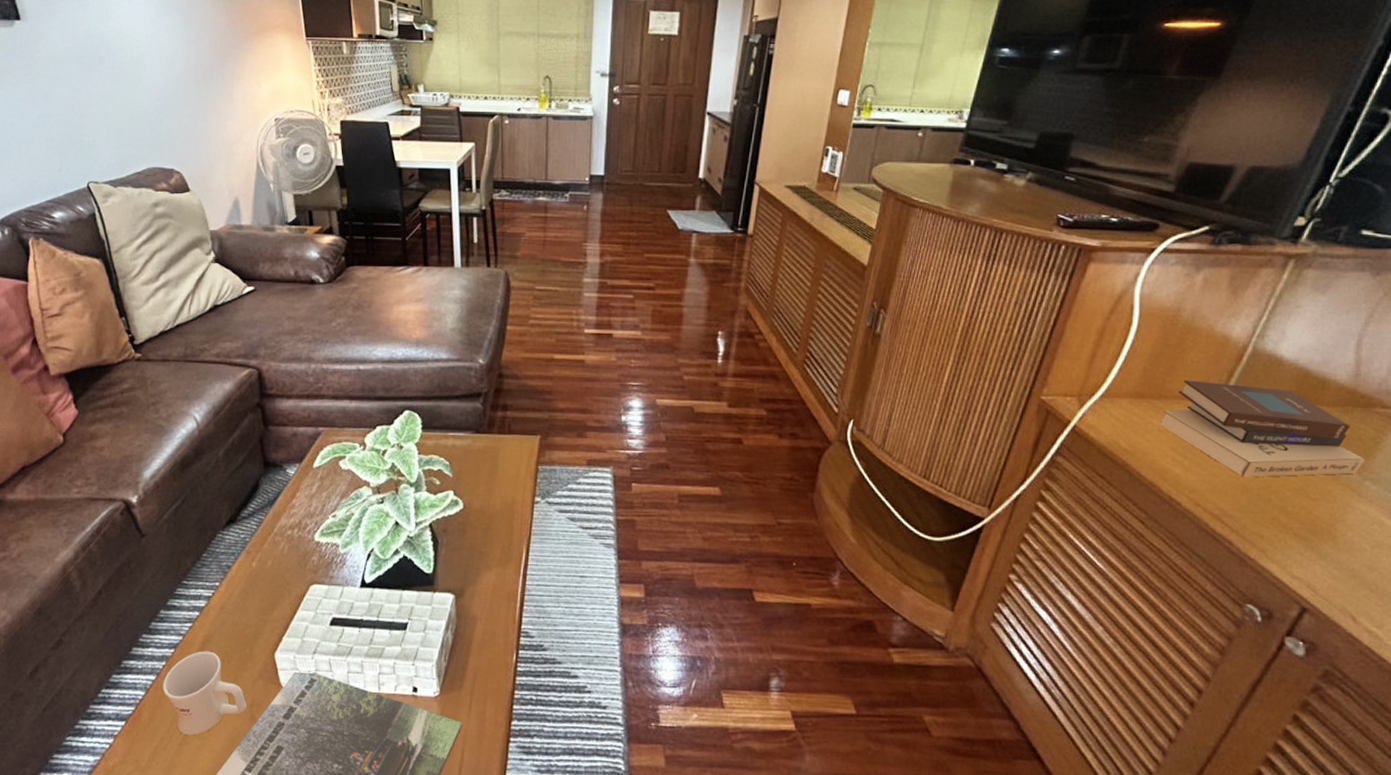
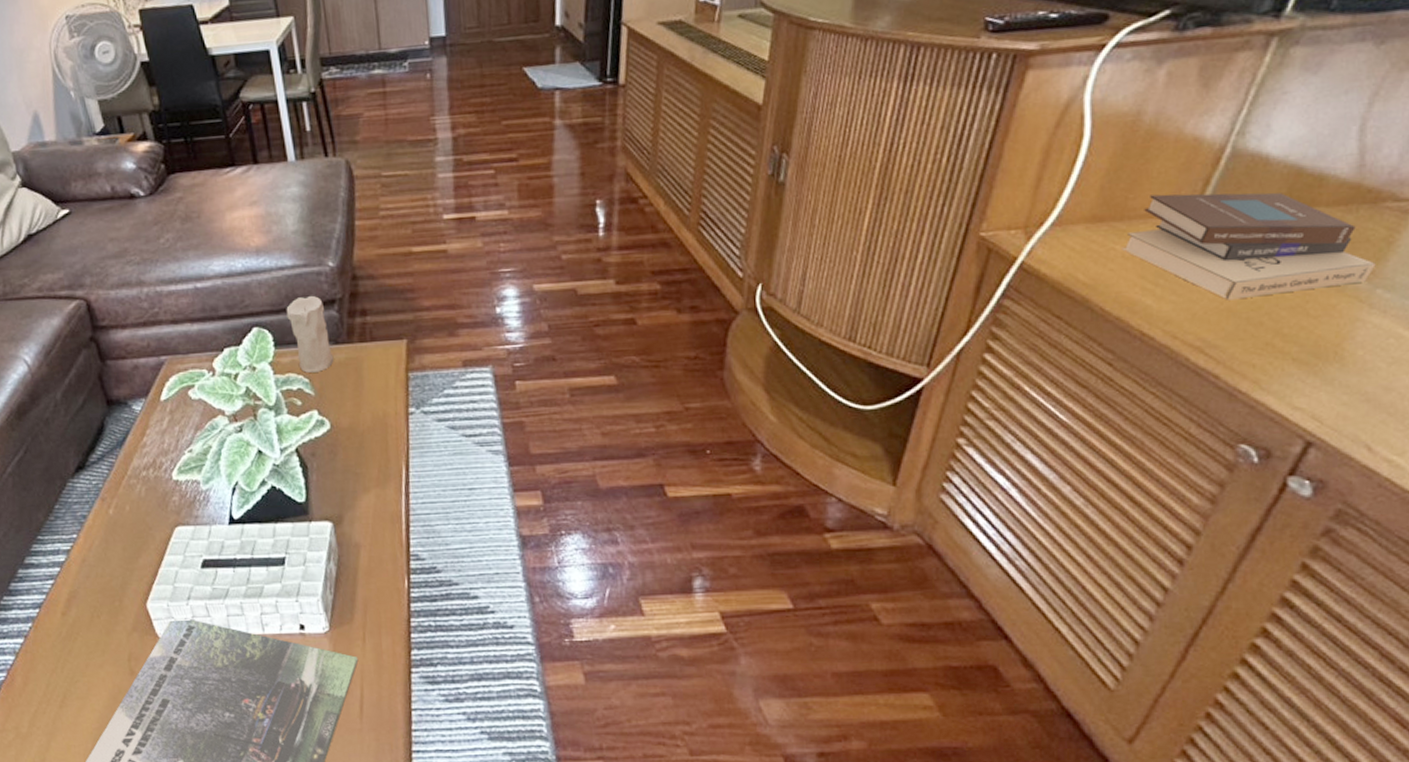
mug: present [162,651,248,736] -> none [32,607,125,697]
candle: none [436,387,474,457] -> present [286,295,334,373]

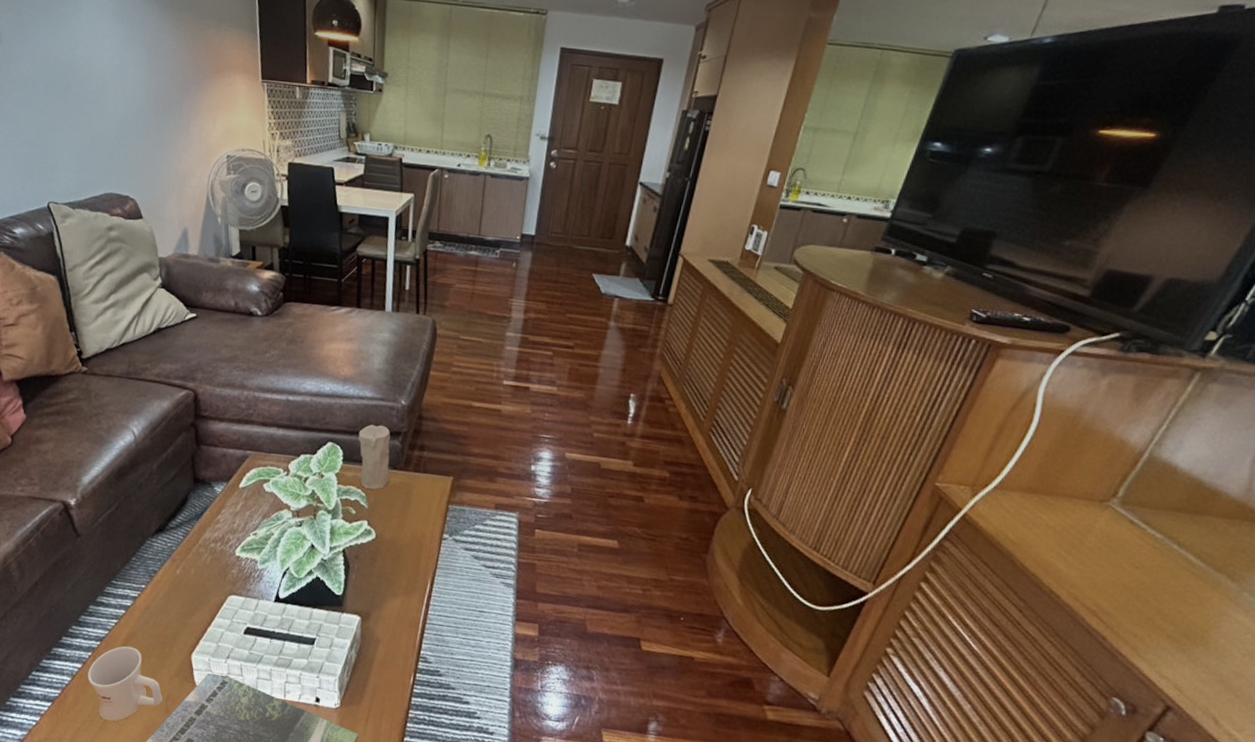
mug: none [32,607,125,697] -> present [87,646,163,722]
books: present [1121,192,1376,301] -> none [1047,479,1247,584]

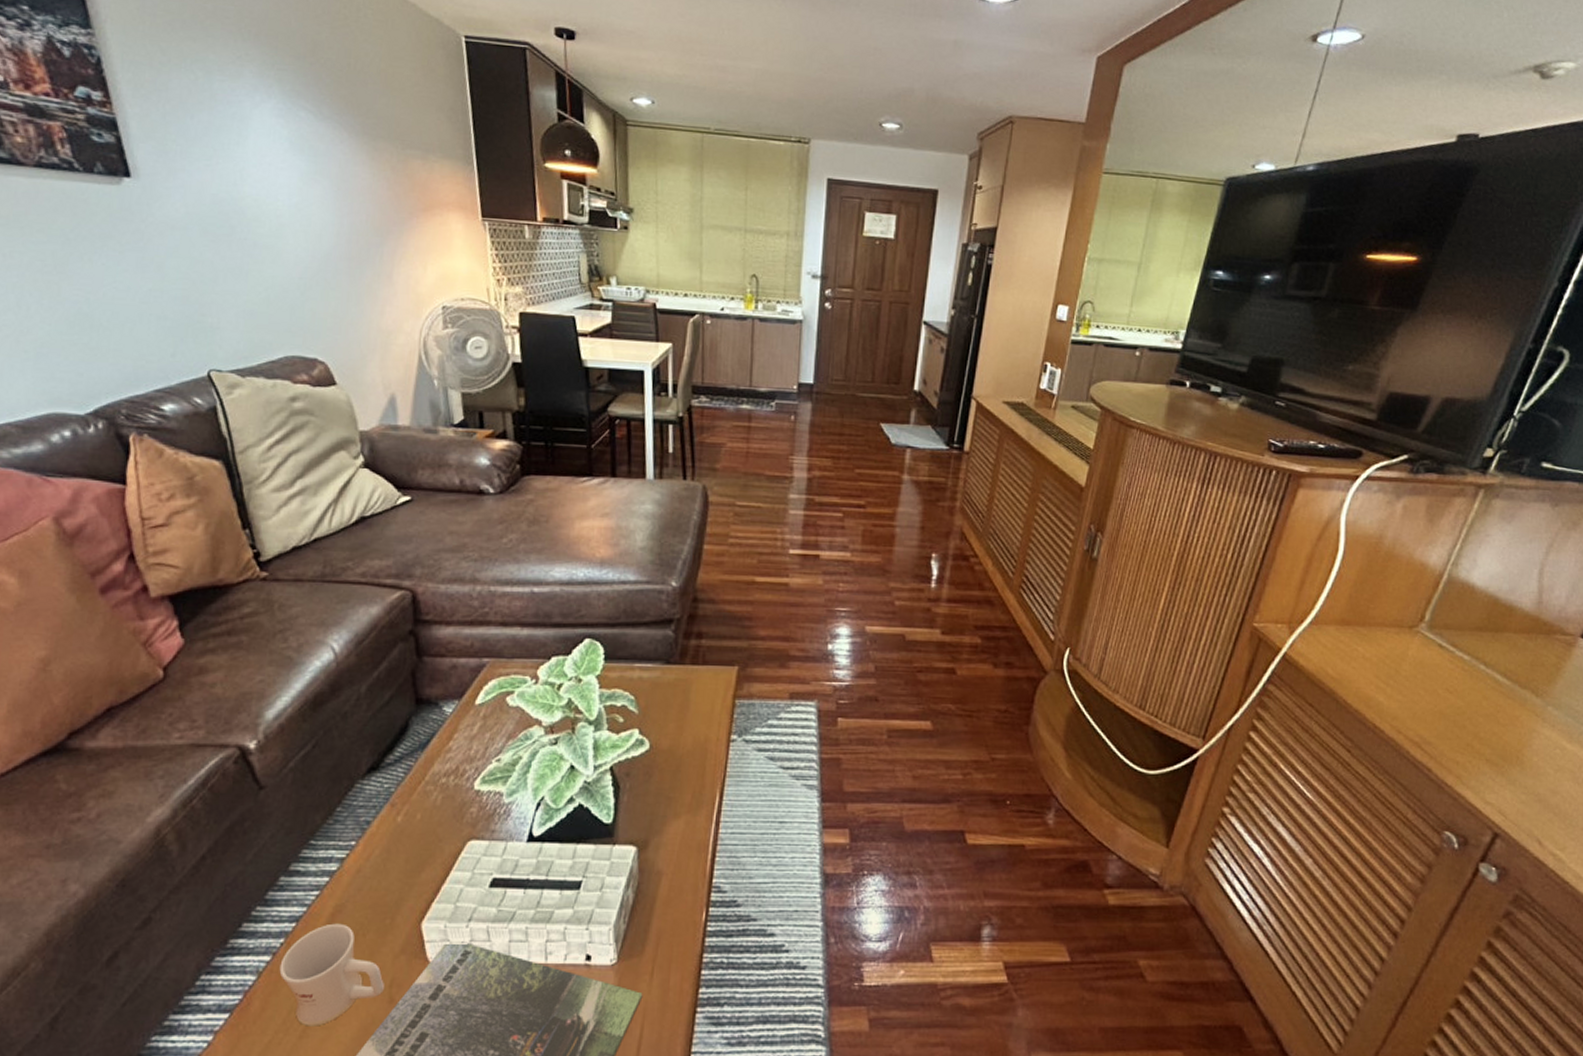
candle: present [358,424,391,490] -> none [621,612,663,690]

